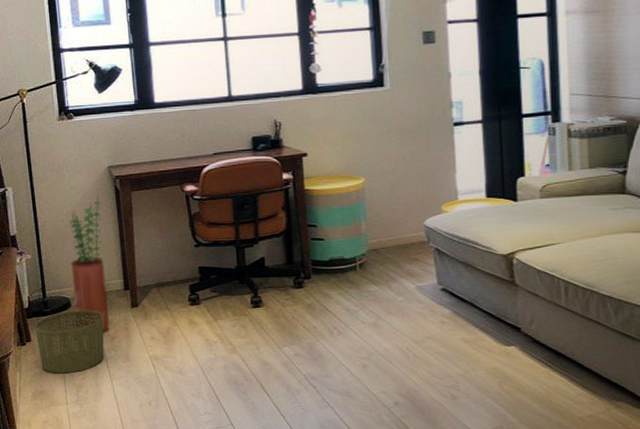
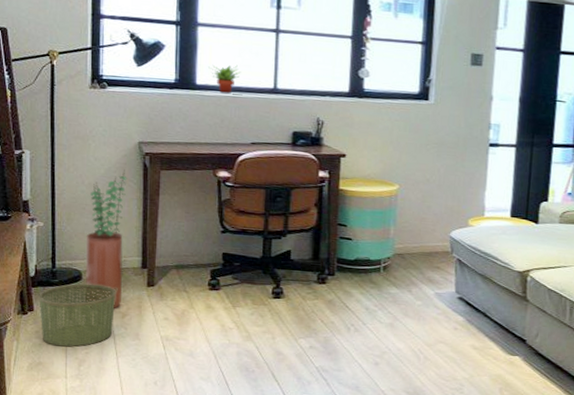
succulent plant: none [164,78,196,109] -> present [208,65,241,95]

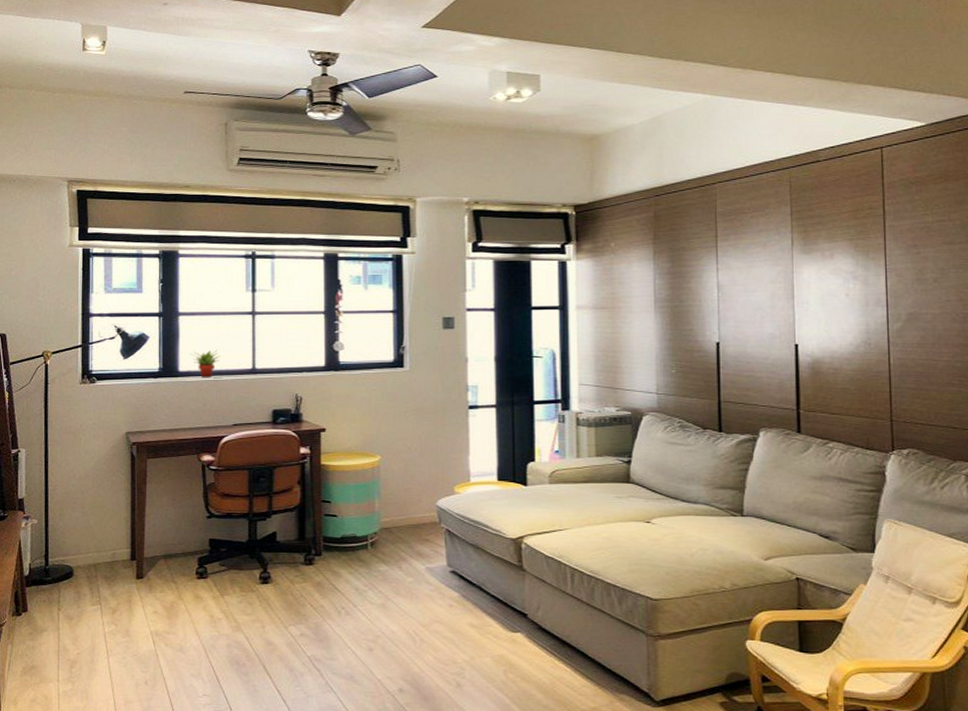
basket: present [36,283,118,347] -> none [30,580,108,648]
vase: present [85,169,127,308] -> none [77,460,116,604]

